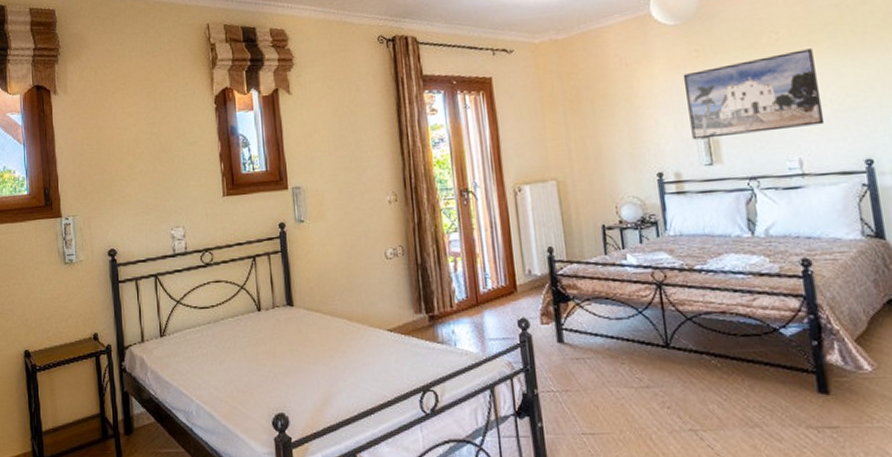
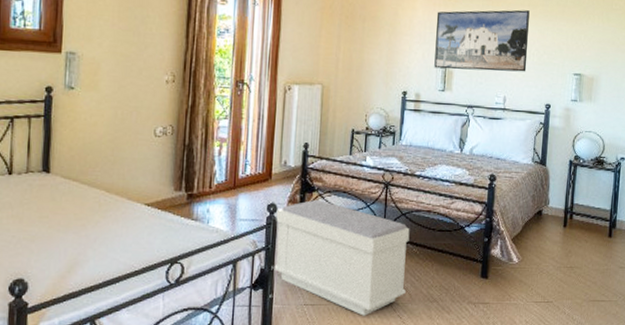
bench: none [529,310,712,447] -> present [274,200,410,316]

